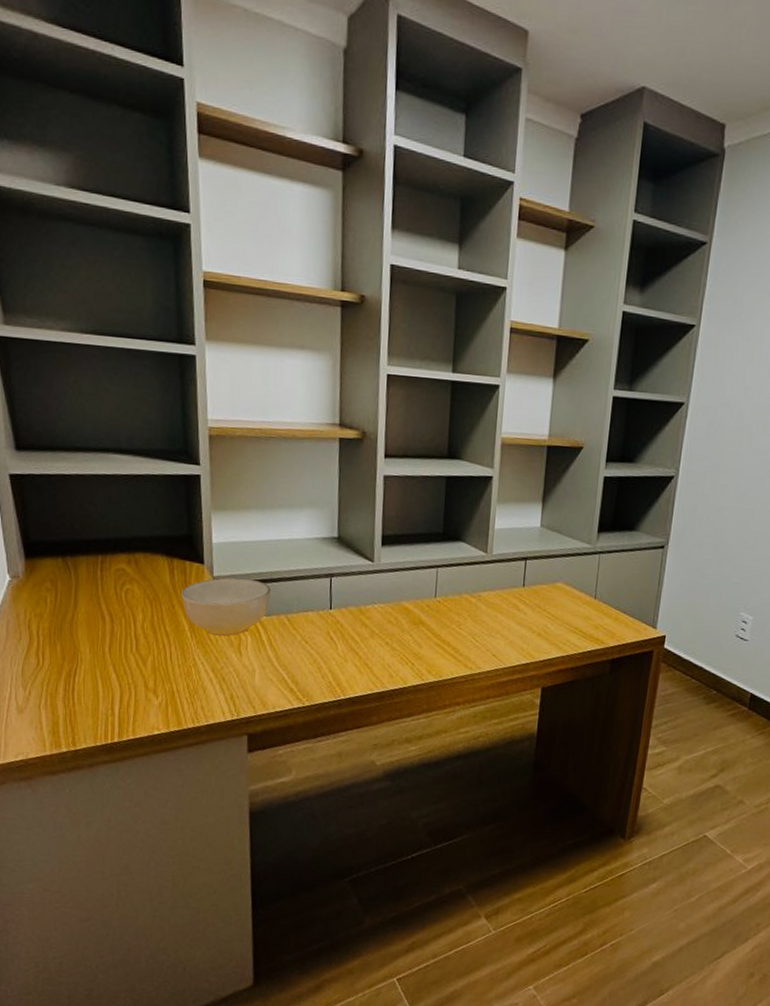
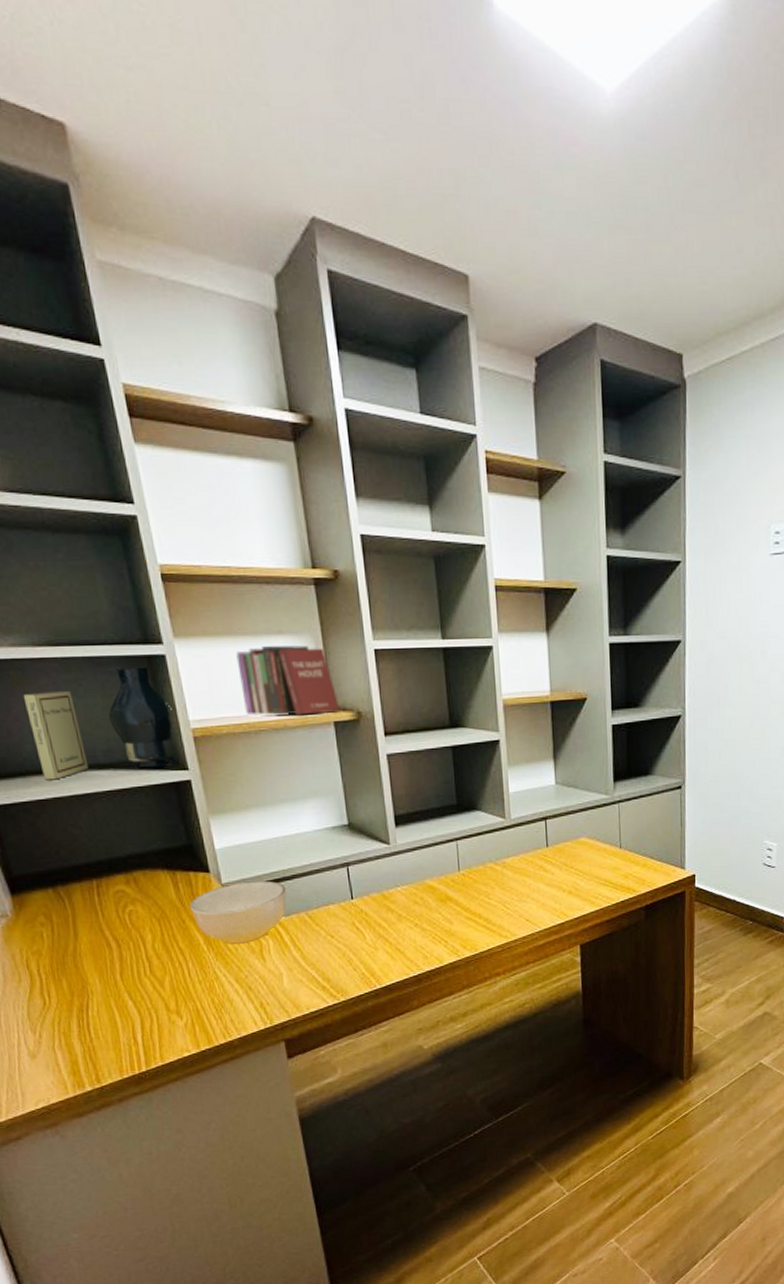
book: none [64,375,112,458] -> present [22,690,89,780]
vase: none [137,361,194,460] -> present [108,667,175,769]
books: none [259,359,347,429] -> present [236,645,341,716]

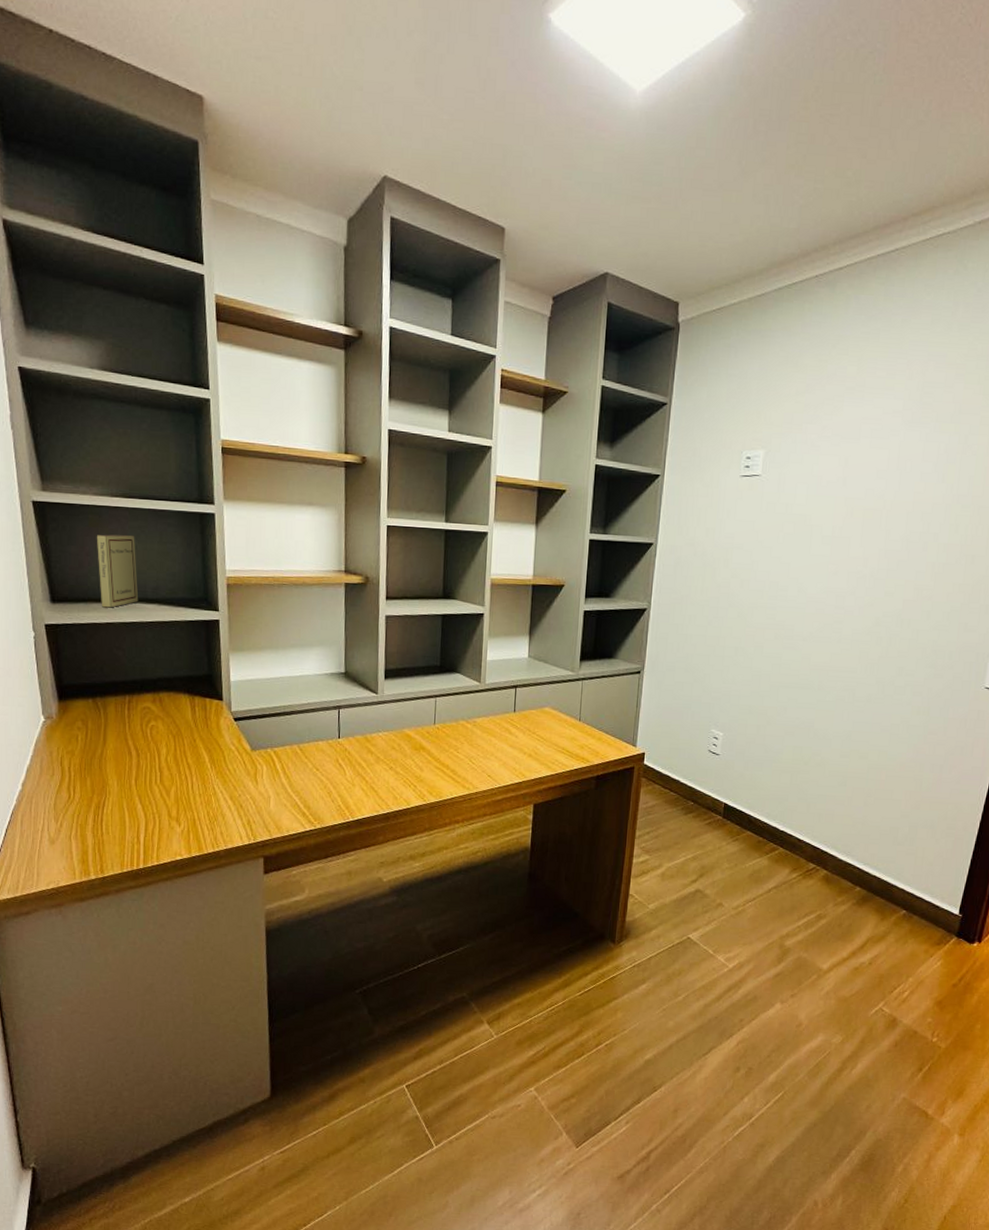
vase: present [108,667,175,769] -> none [162,520,213,607]
bowl: present [190,880,287,945] -> none [202,712,284,767]
books: present [236,645,341,716] -> none [272,514,352,576]

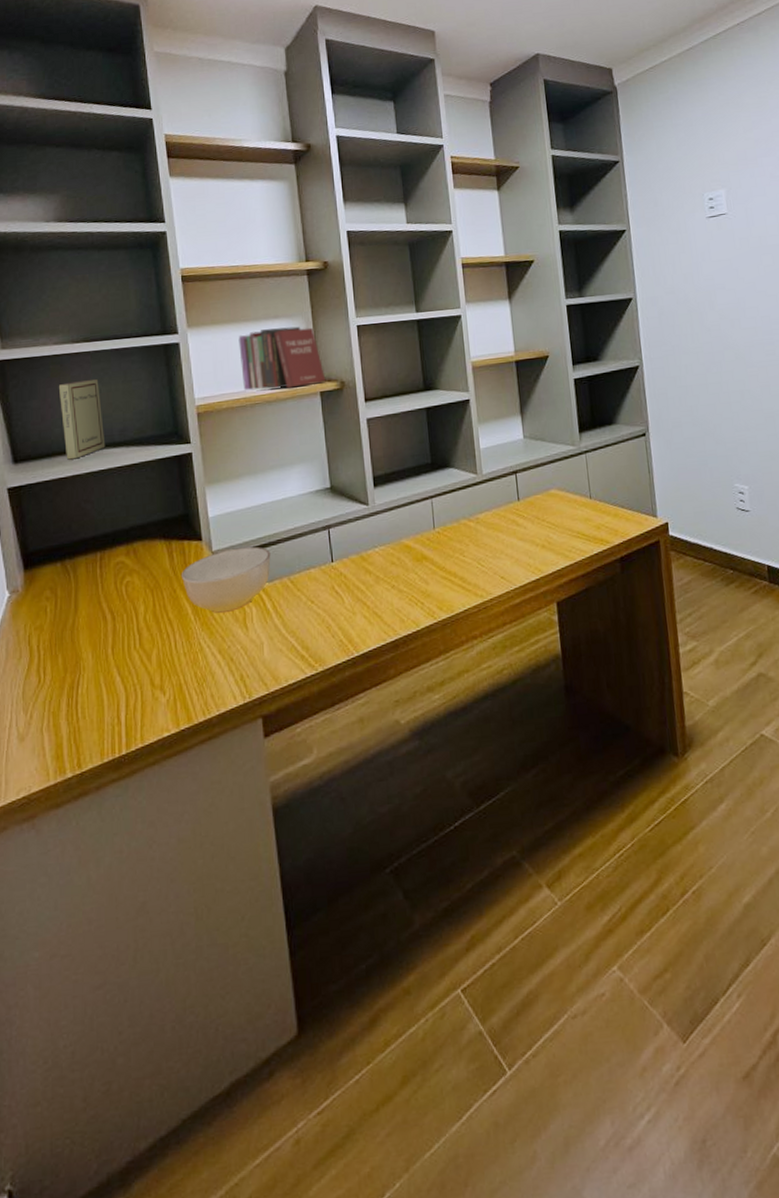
bowl: none [202,712,284,767] -> present [182,546,271,614]
books: none [272,514,352,576] -> present [238,326,326,390]

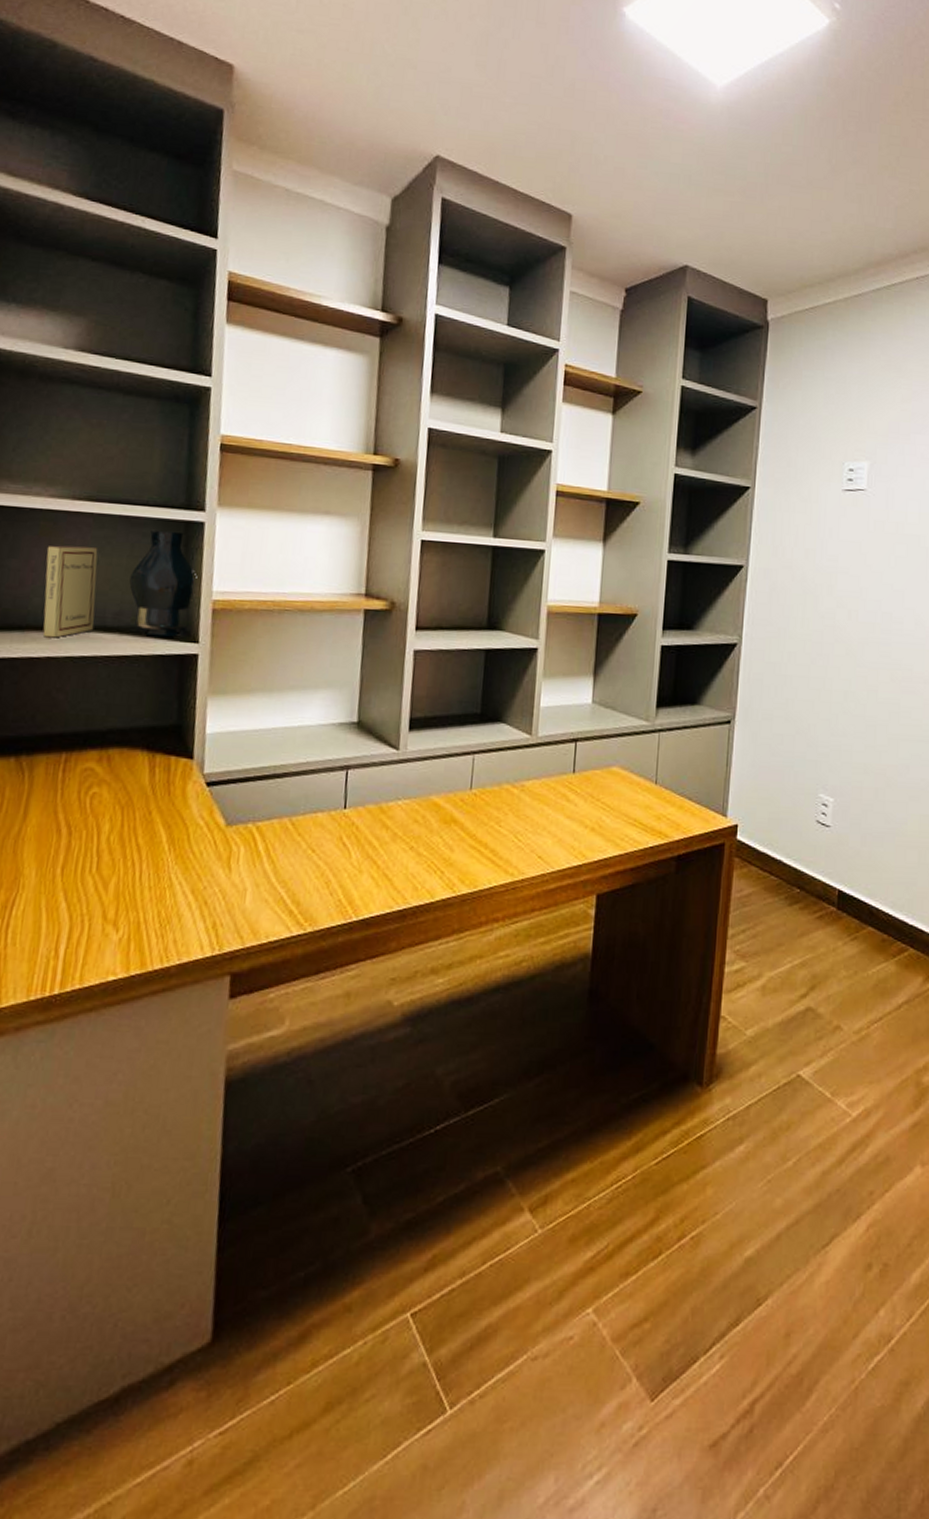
vase: none [127,354,181,445] -> present [129,529,197,638]
bowl: present [182,546,271,614] -> none [161,774,273,848]
books: present [238,326,326,390] -> none [273,525,374,600]

